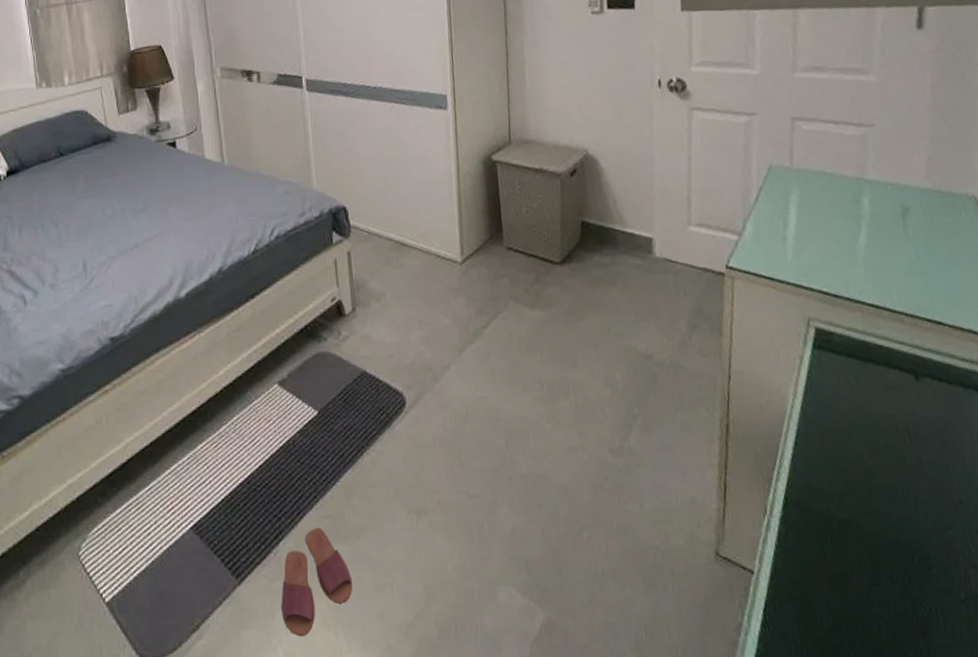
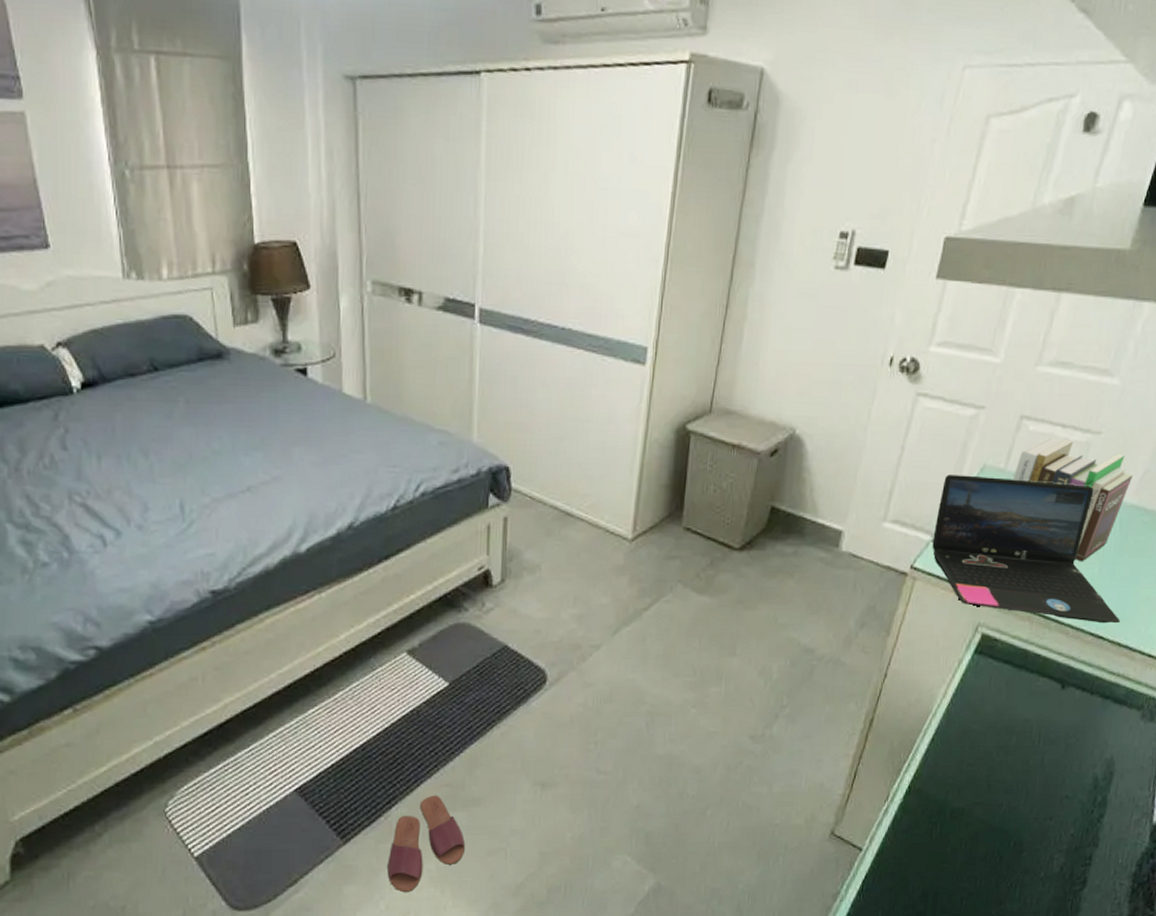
laptop: none [736,174,954,309] -> present [932,475,1120,624]
books: none [801,133,919,248] -> present [1013,437,1133,562]

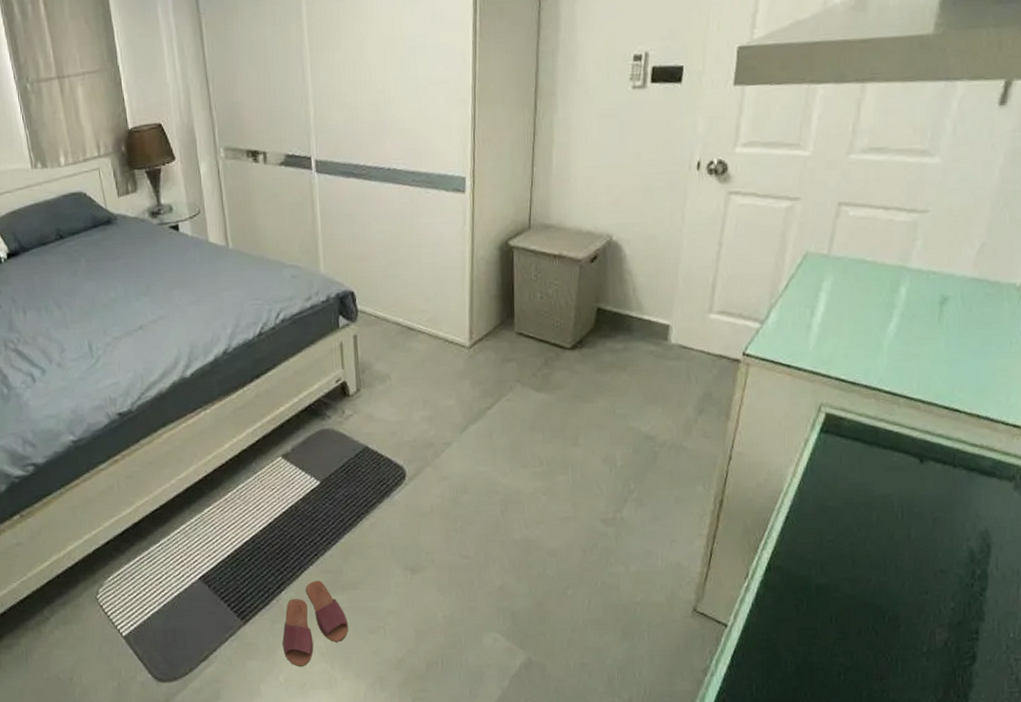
laptop: present [932,475,1120,624] -> none [762,262,976,397]
books: present [1013,437,1133,562] -> none [839,220,969,338]

